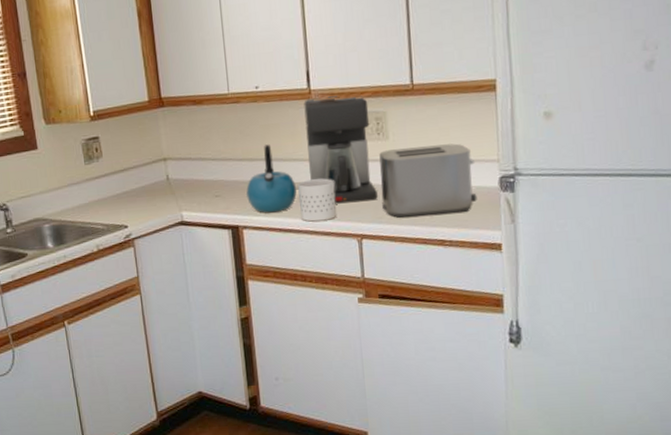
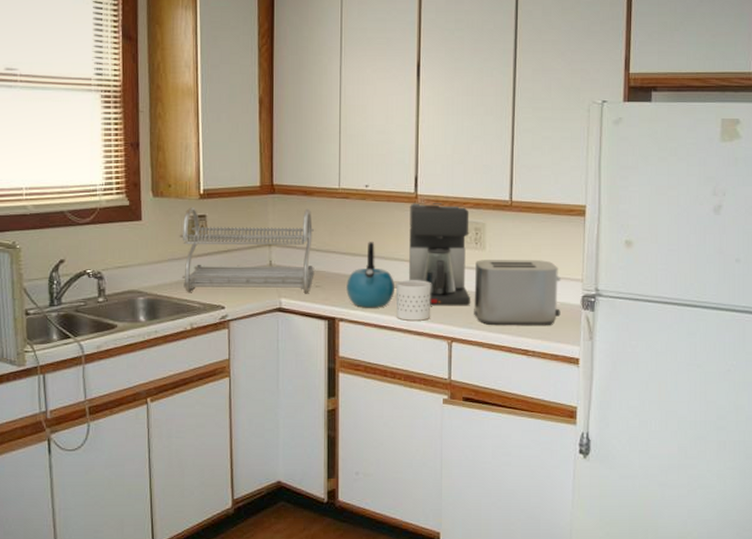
dish rack: none [75,117,213,216] -> present [179,207,315,294]

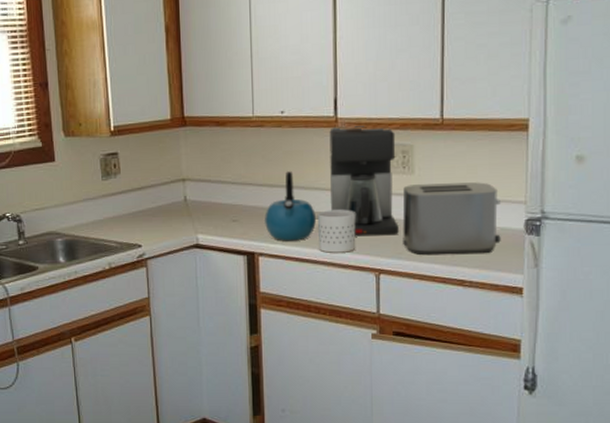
dish rack: present [179,207,315,294] -> none [93,139,231,233]

